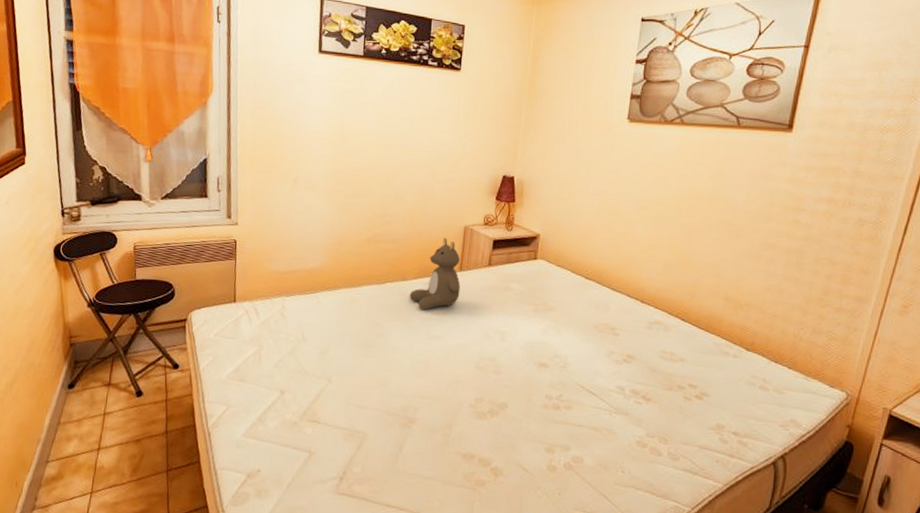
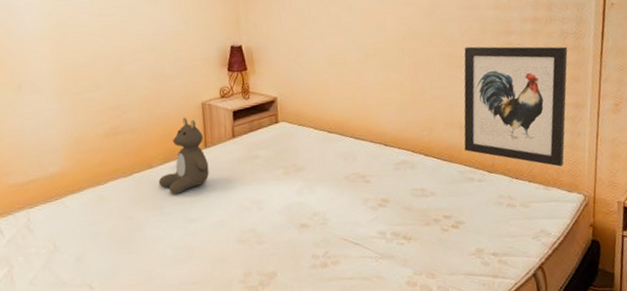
wall art: none [725,217,862,359] -> present [464,46,568,167]

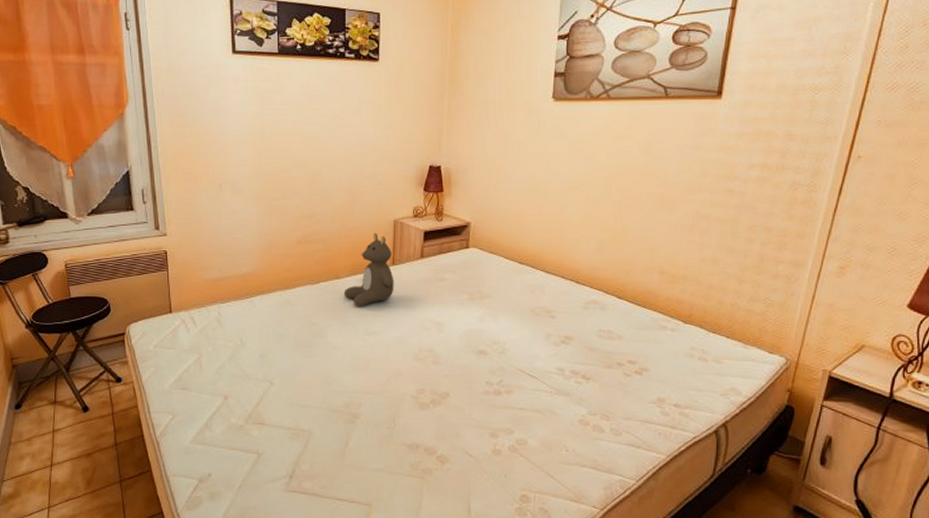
wall art: present [464,46,568,167] -> none [661,189,797,326]

